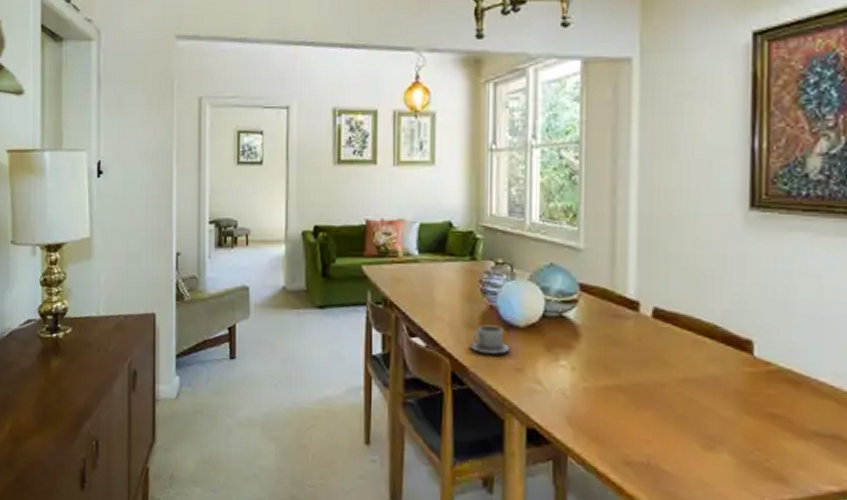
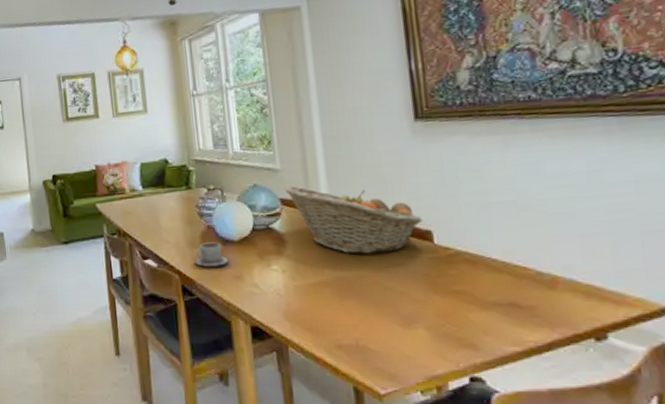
fruit basket: none [586,270,745,360] -> present [284,186,424,254]

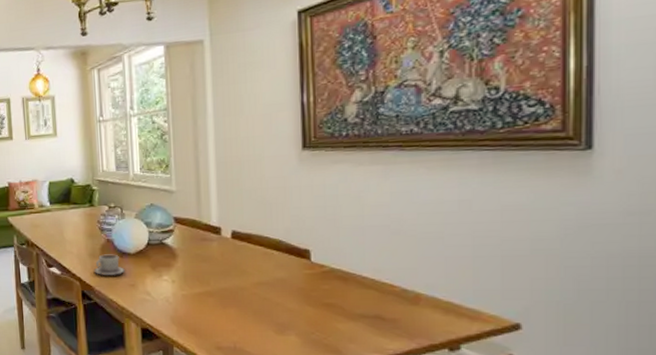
fruit basket: present [284,186,424,254] -> none [178,206,303,269]

